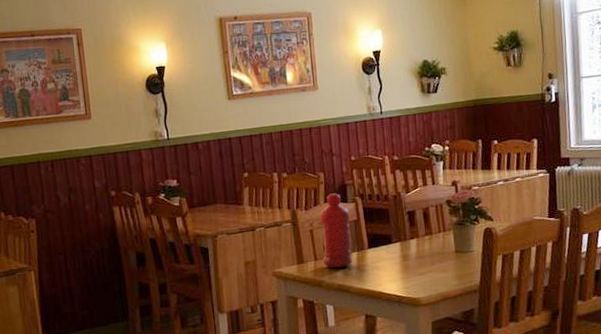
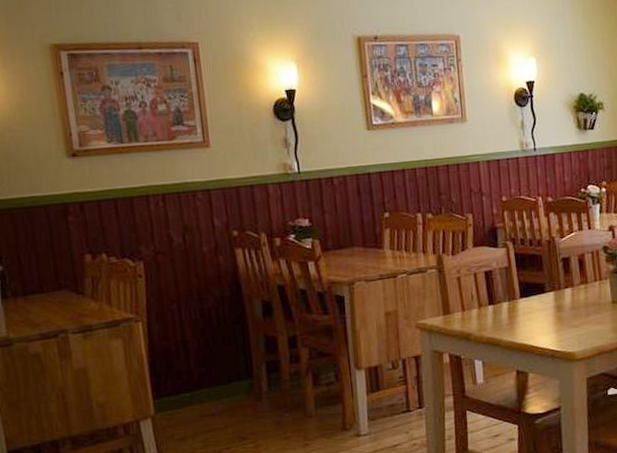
water bottle: present [319,193,352,269] -> none [467,237,503,320]

